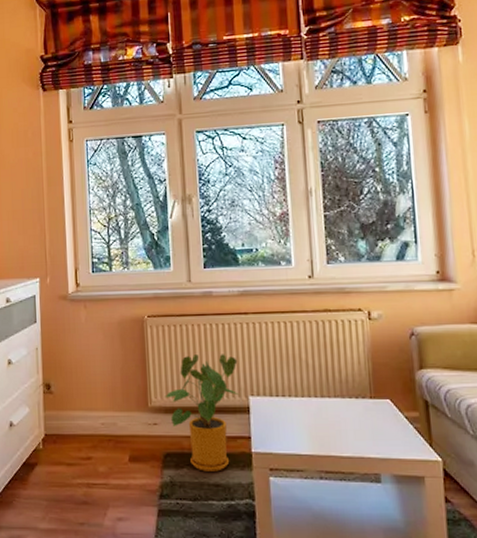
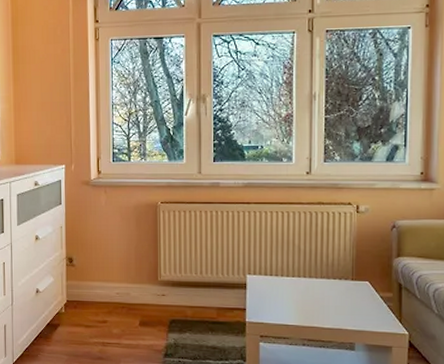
house plant: present [165,354,240,472] -> none [173,237,239,337]

